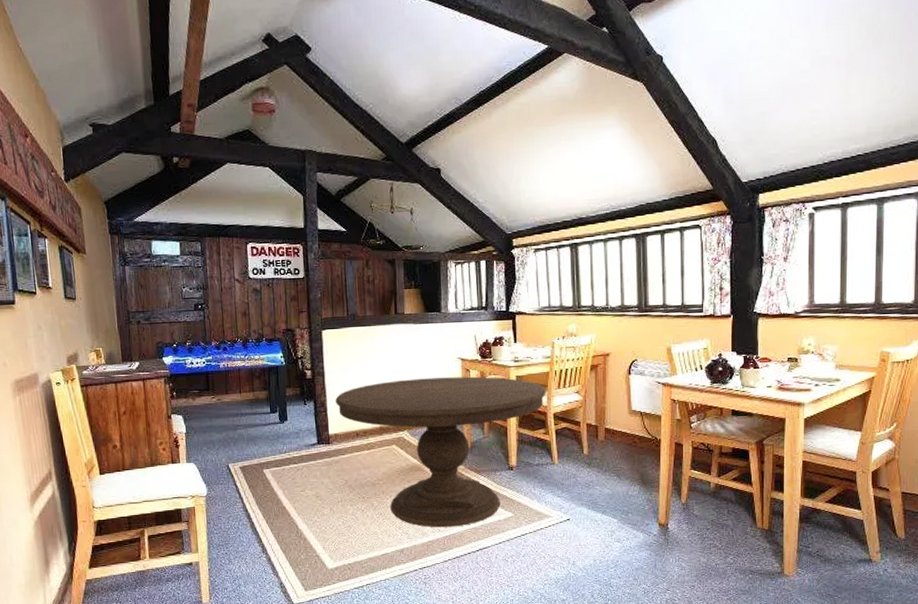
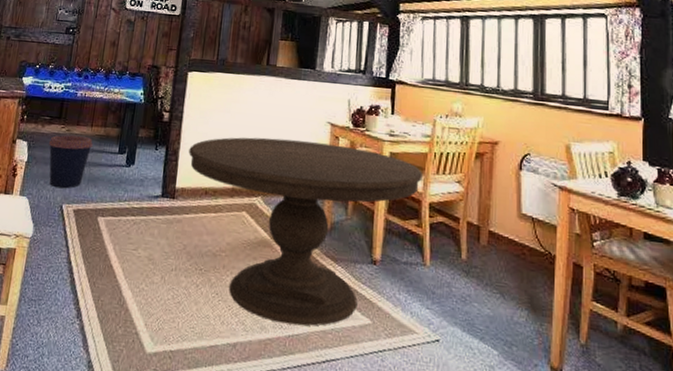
coffee cup: none [202,403,245,450] -> present [48,135,93,188]

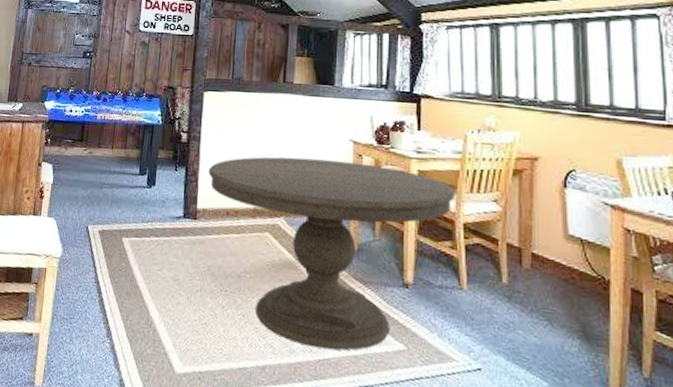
coffee cup: present [48,135,93,188] -> none [71,157,114,209]

